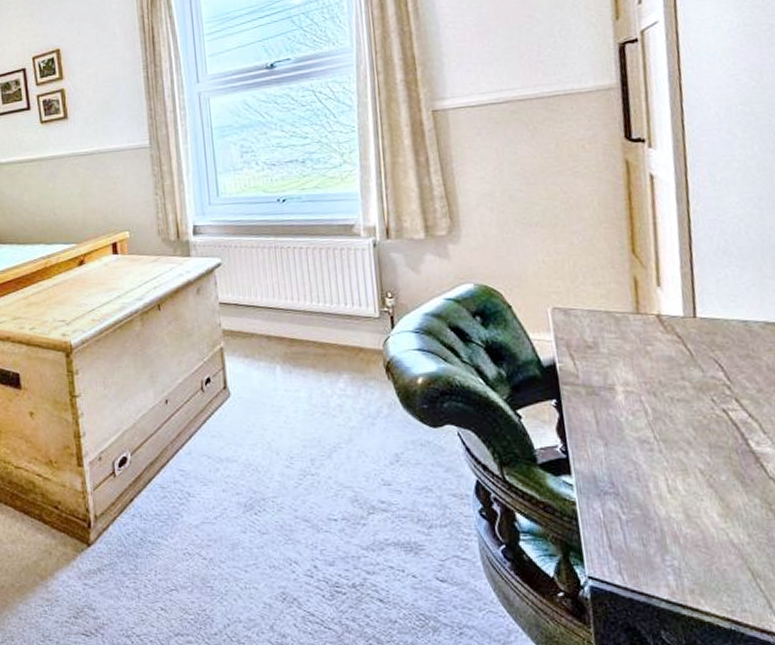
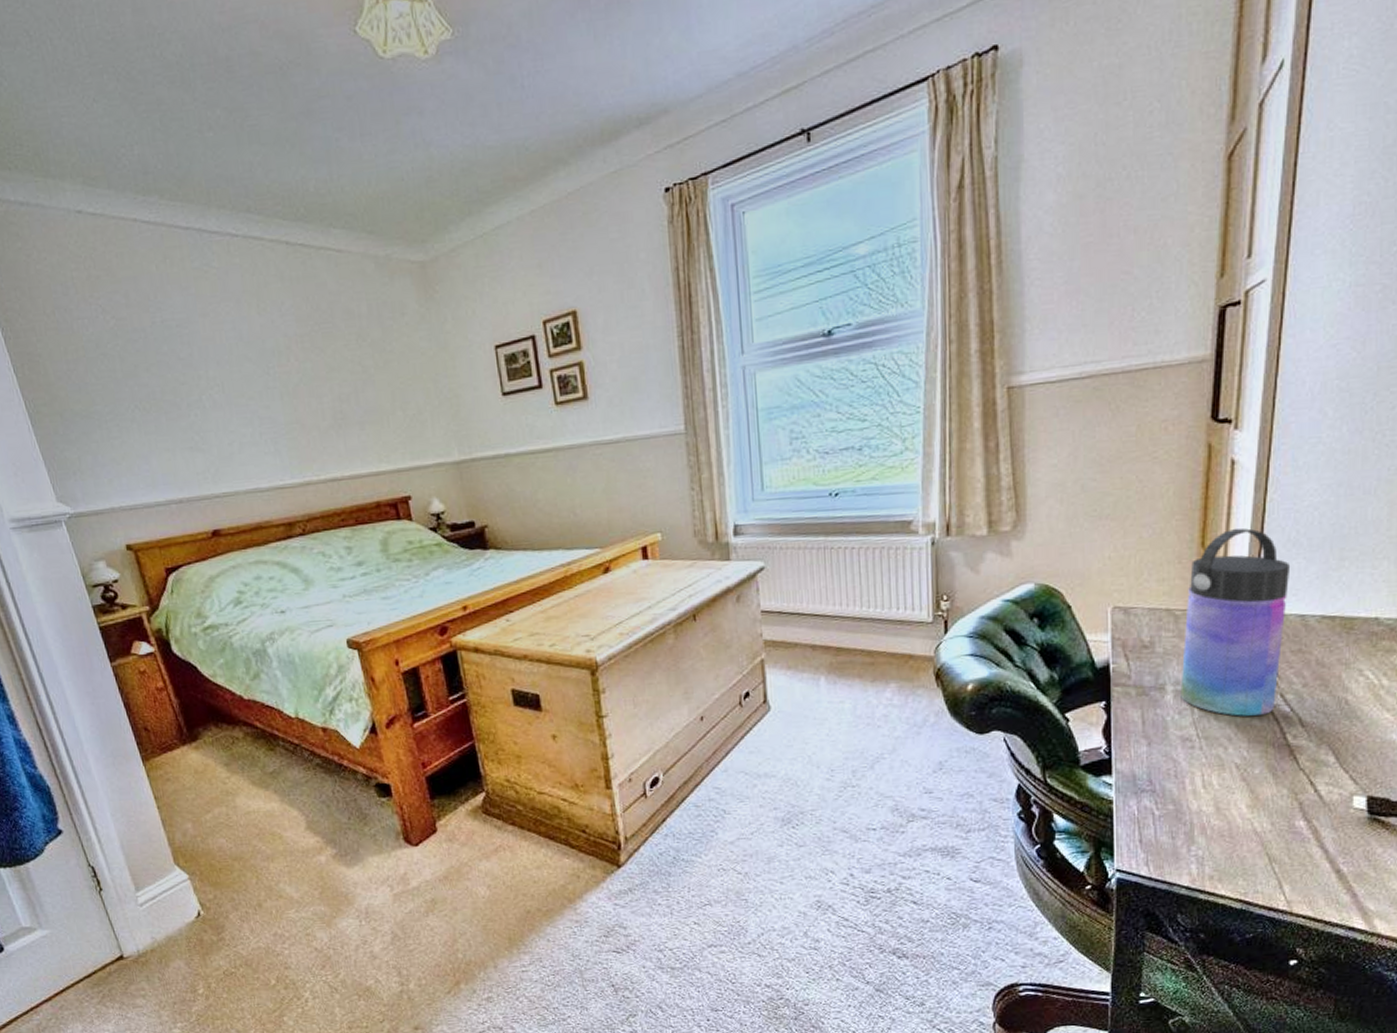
water bottle: none [624,236,732,420] -> present [1180,528,1291,716]

